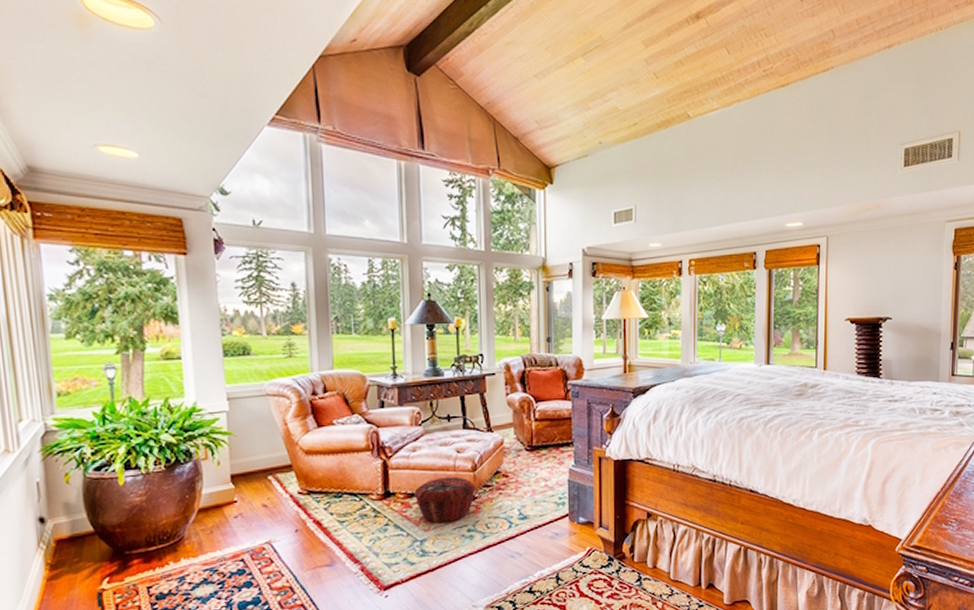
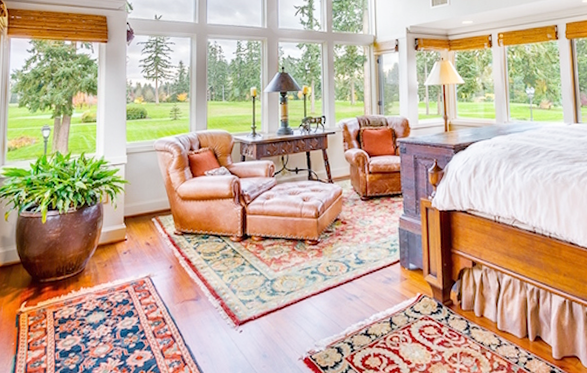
woven basket: present [413,477,476,523] -> none [266,223,318,264]

